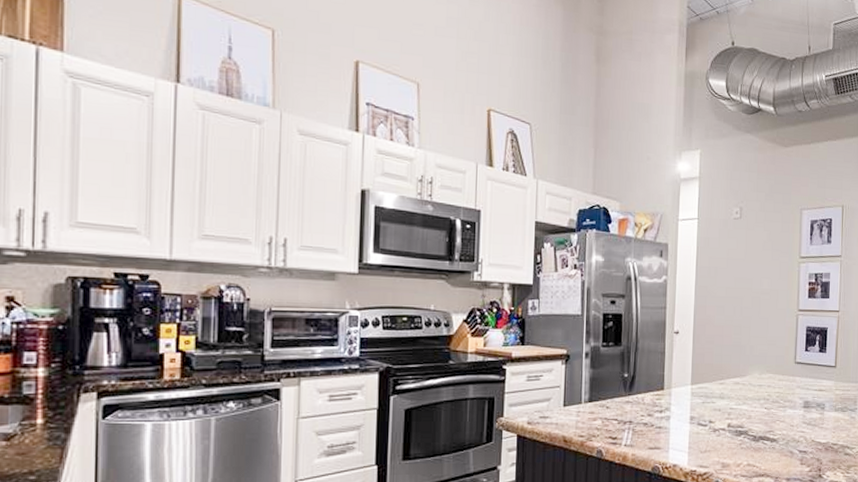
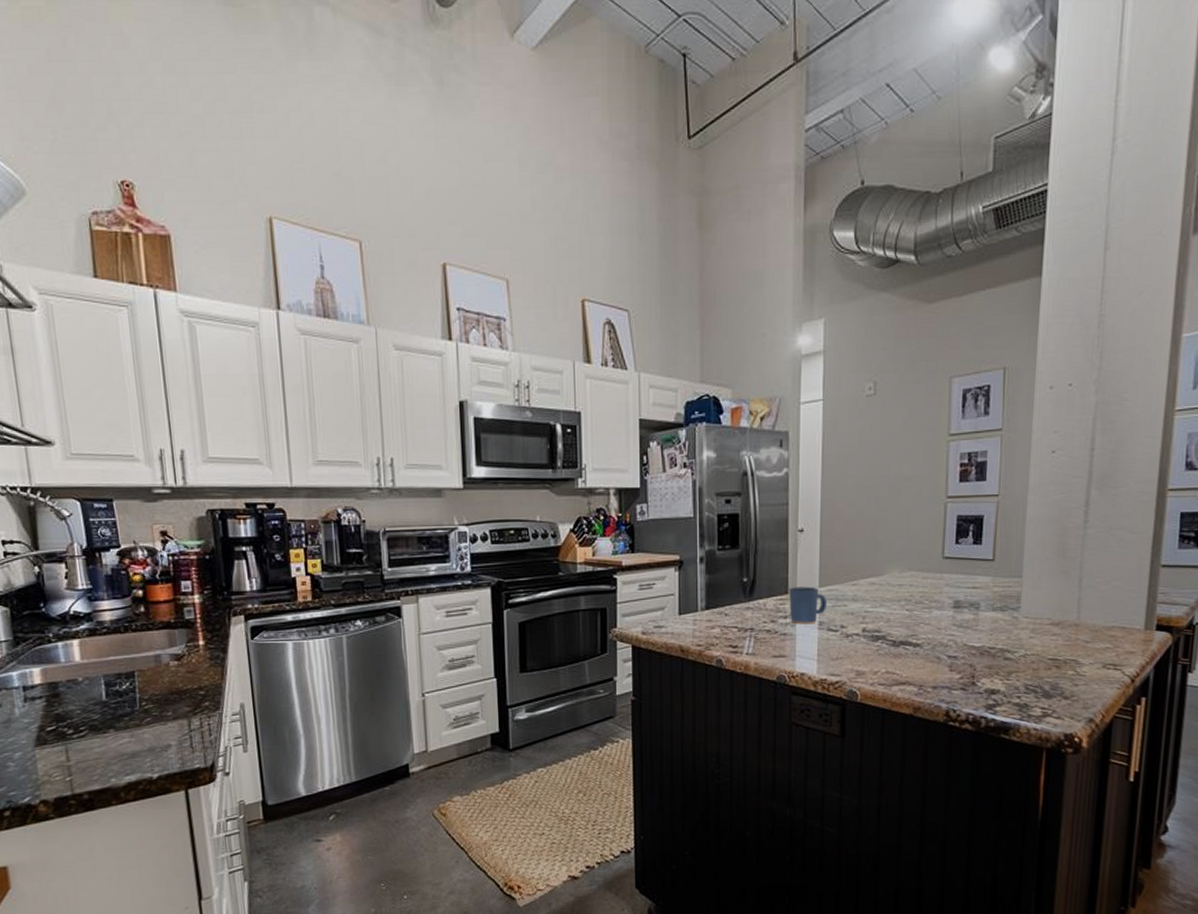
mug: none [664,383,698,419] -> present [789,586,828,625]

